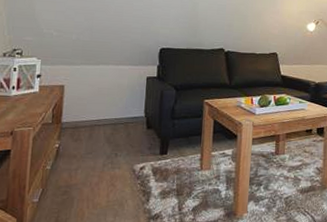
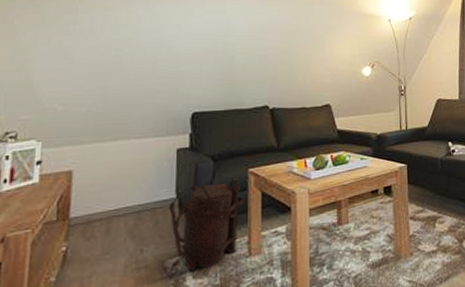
backpack: none [138,104,199,176] -> present [168,176,244,272]

